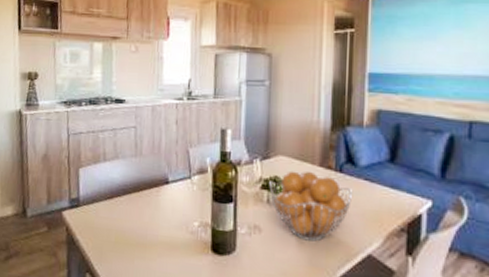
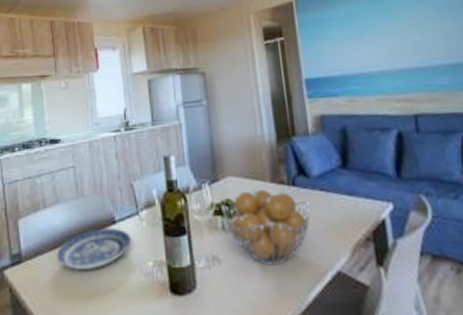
plate: none [112,186,182,221] -> present [57,227,132,269]

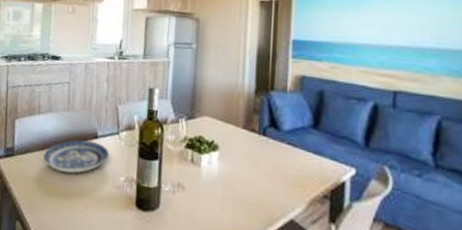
fruit basket: present [222,190,310,266] -> none [193,131,275,203]

